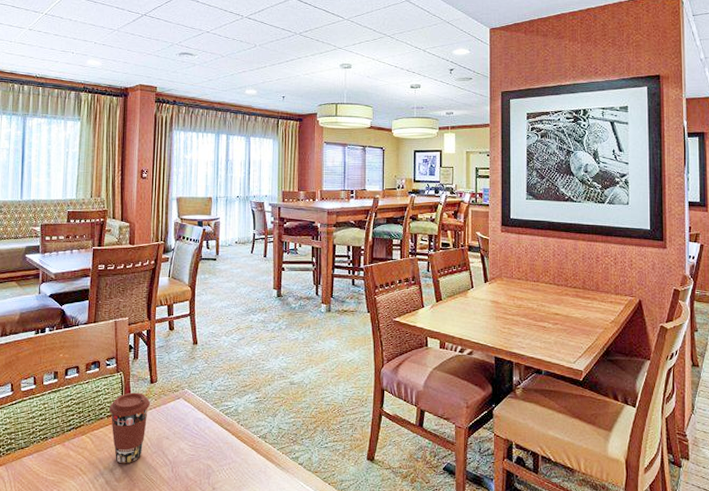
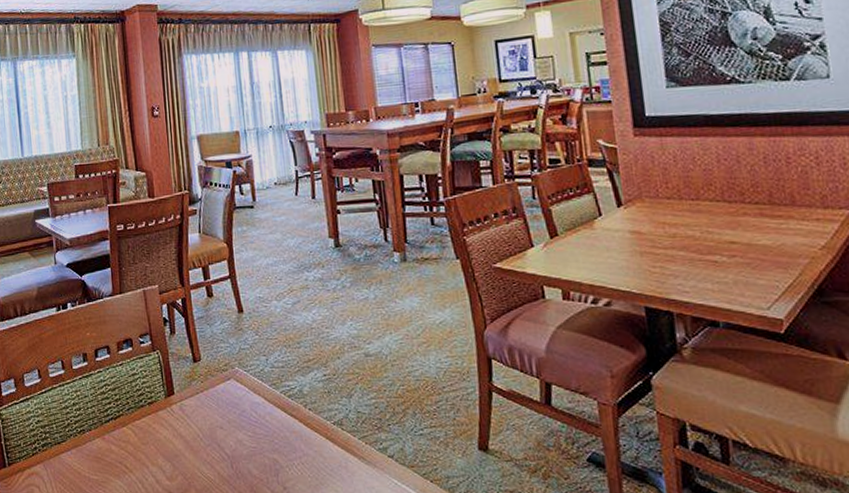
coffee cup: present [109,392,151,464] -> none [149,374,197,460]

